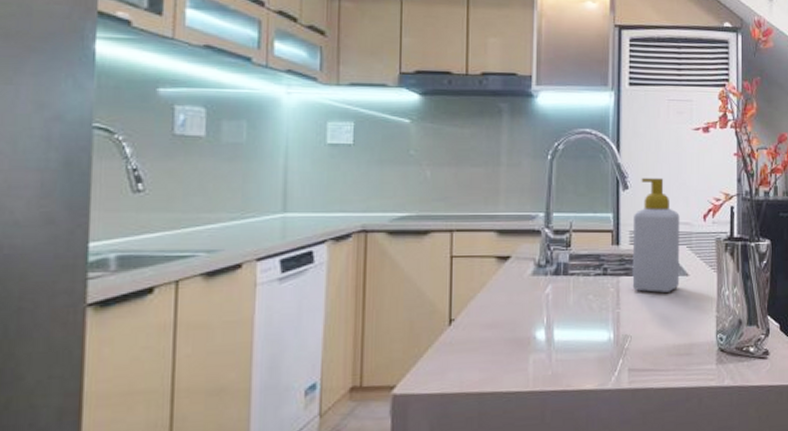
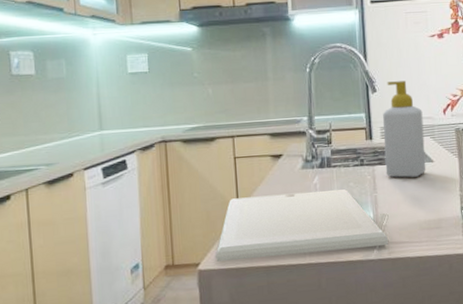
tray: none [416,302,630,385] -> present [216,189,389,262]

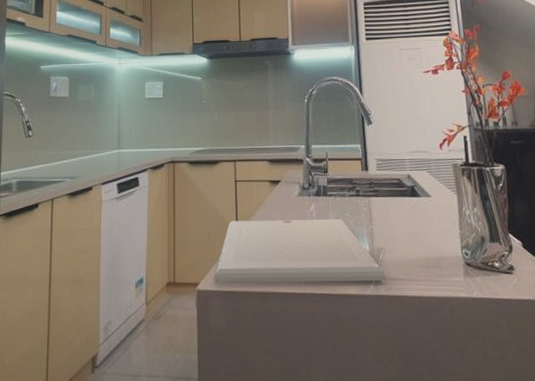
soap bottle: present [382,81,426,178] -> none [377,114,423,211]

